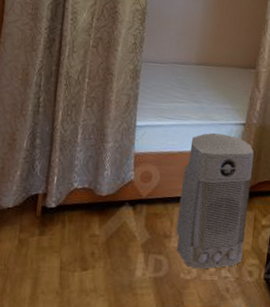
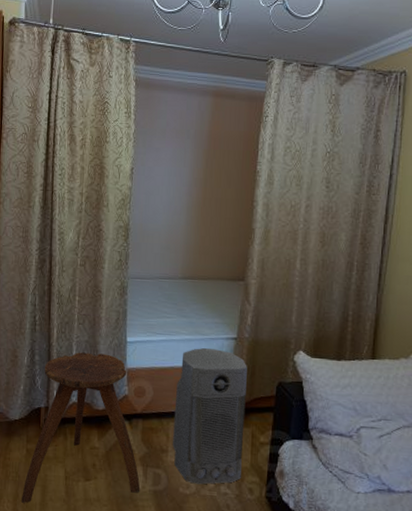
stool: none [9,136,140,298] -> present [21,352,140,503]

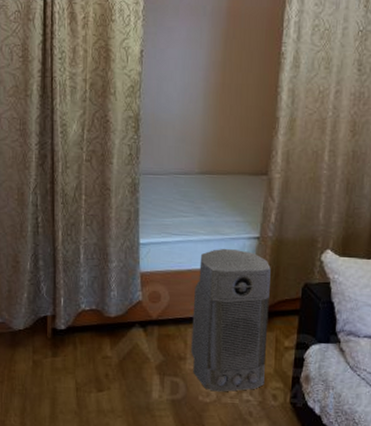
stool: present [21,352,140,503] -> none [30,256,156,417]

